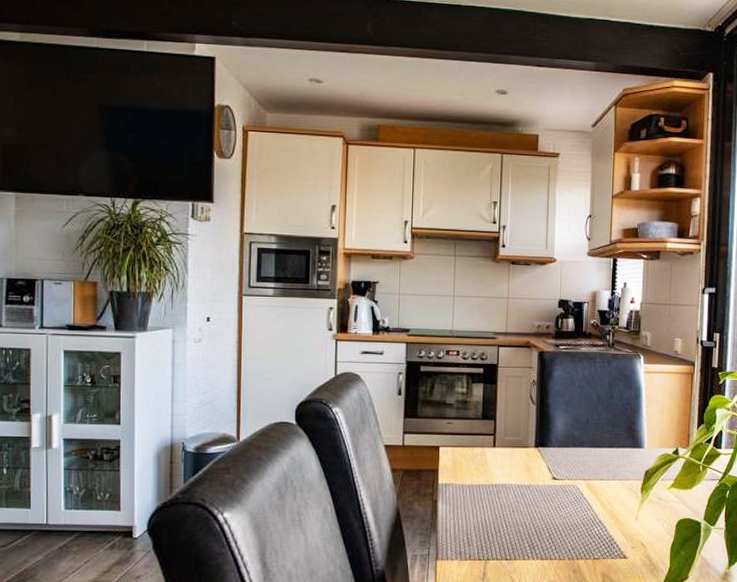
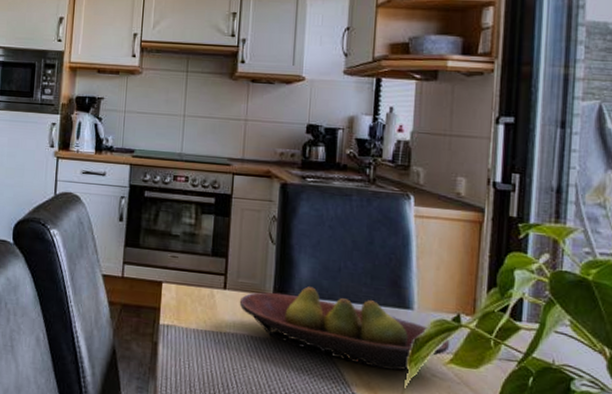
fruit bowl: none [507,438,671,498] -> present [239,286,450,371]

